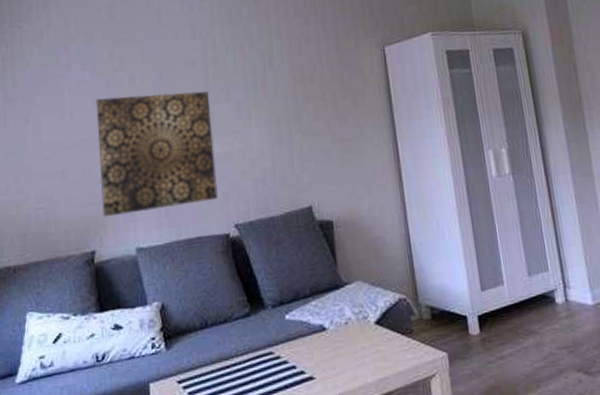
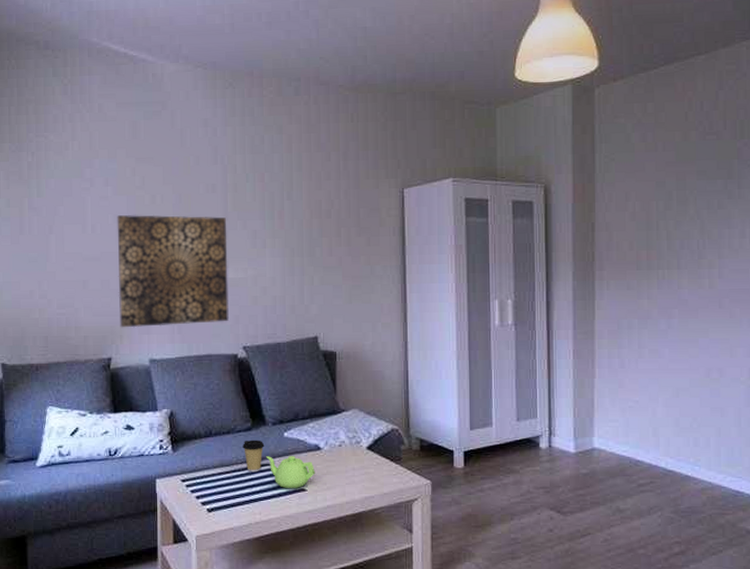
coffee cup: none [242,326,266,365] -> present [243,440,265,473]
teapot: none [268,339,323,379] -> present [266,455,316,489]

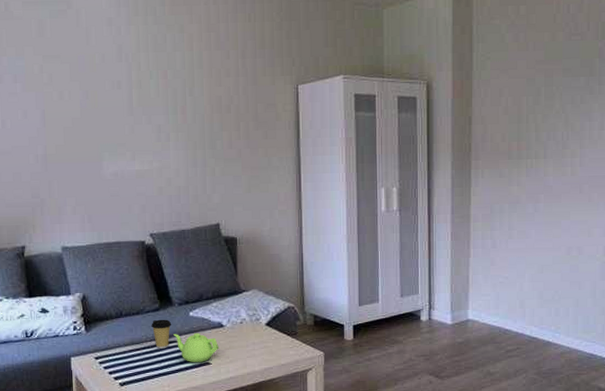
wall art: present [117,215,229,328] -> none [26,110,136,218]

